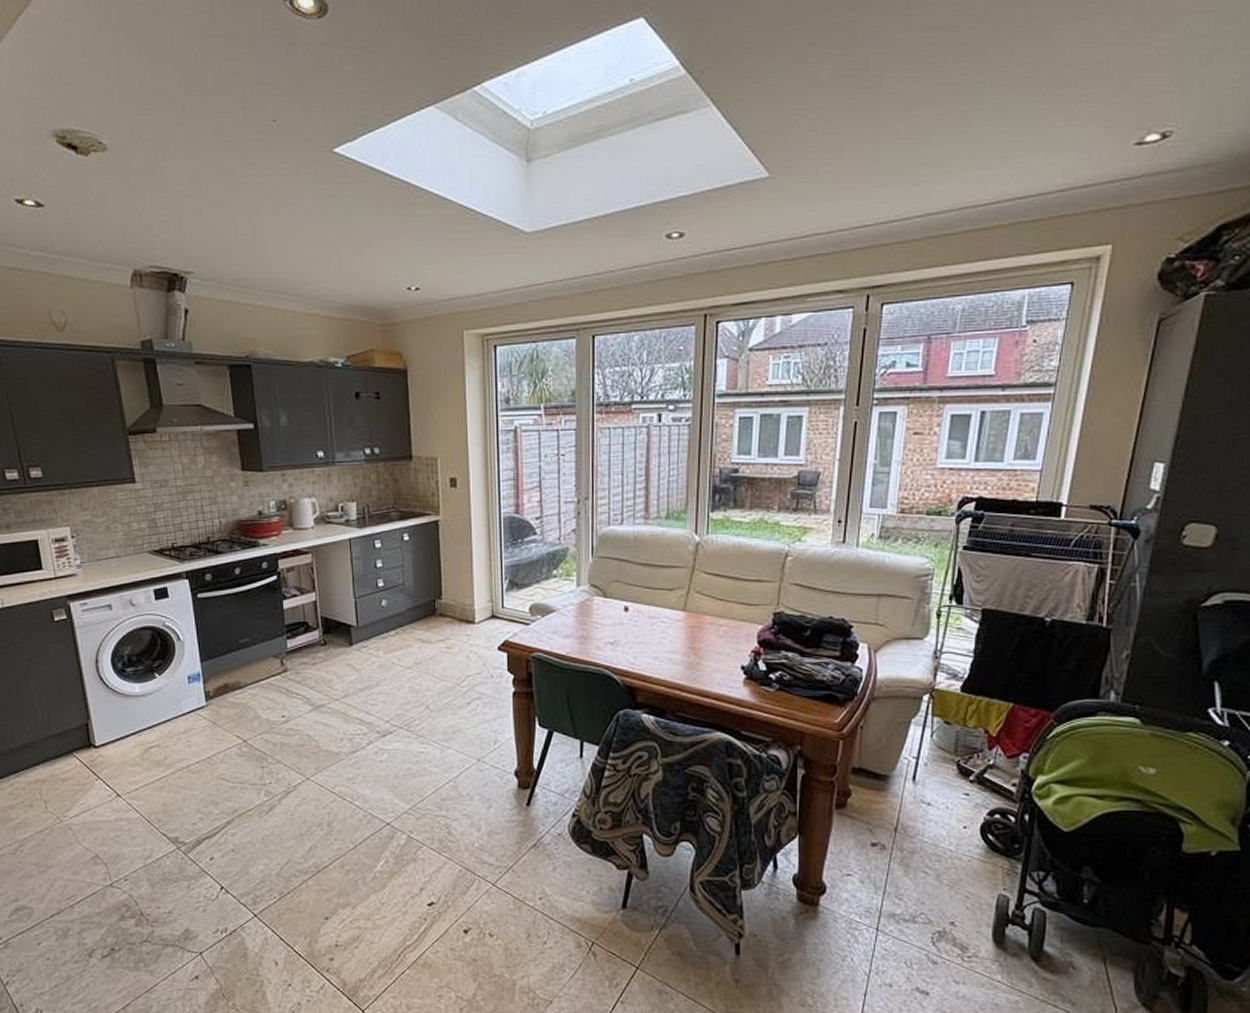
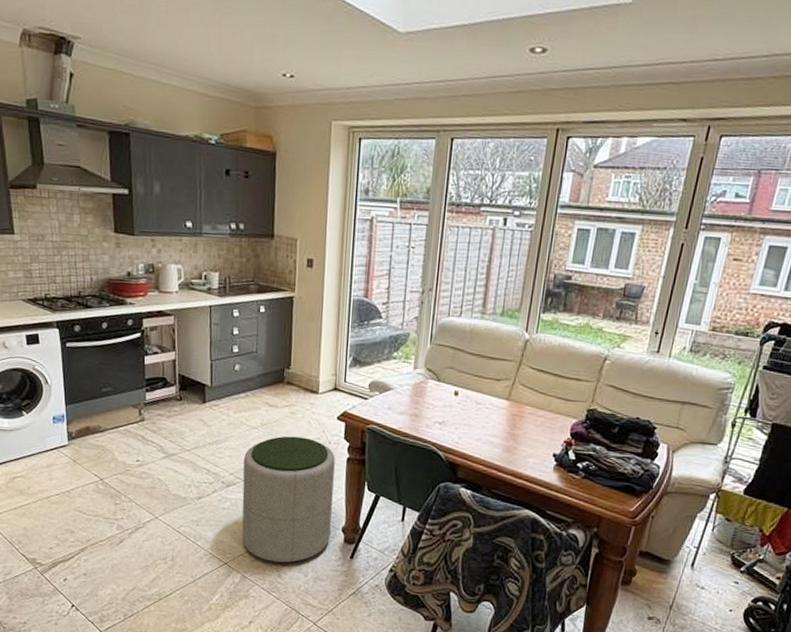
ottoman: none [398,673,502,817] -> present [242,436,335,563]

